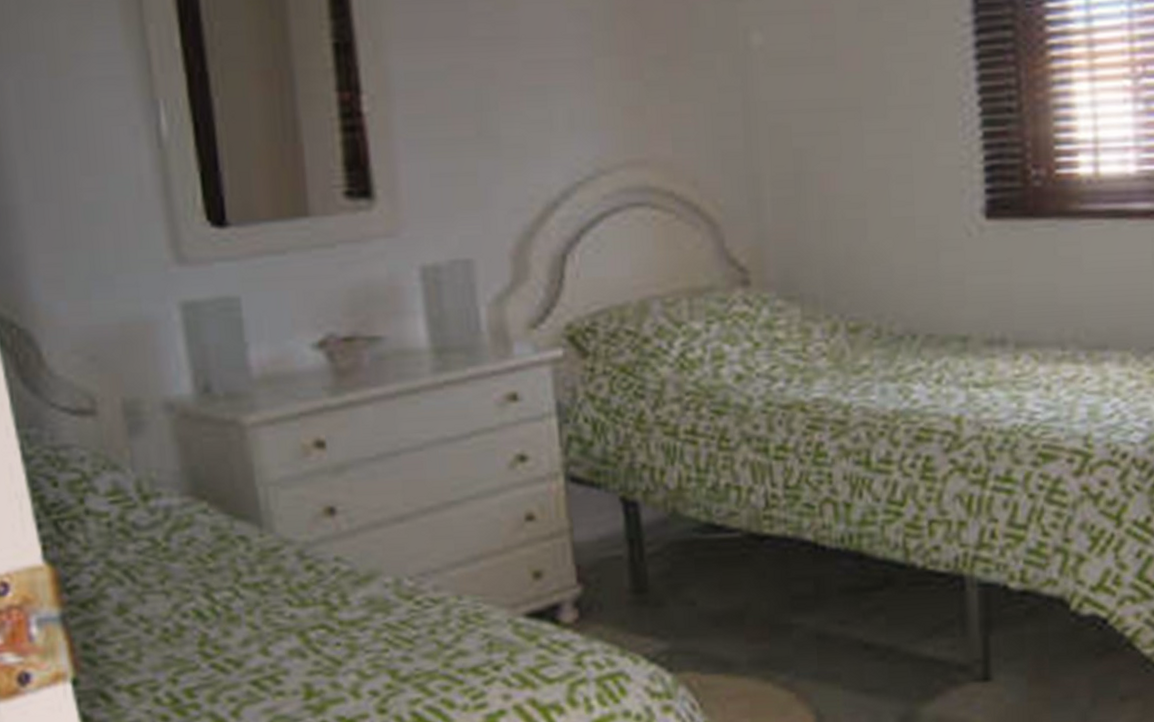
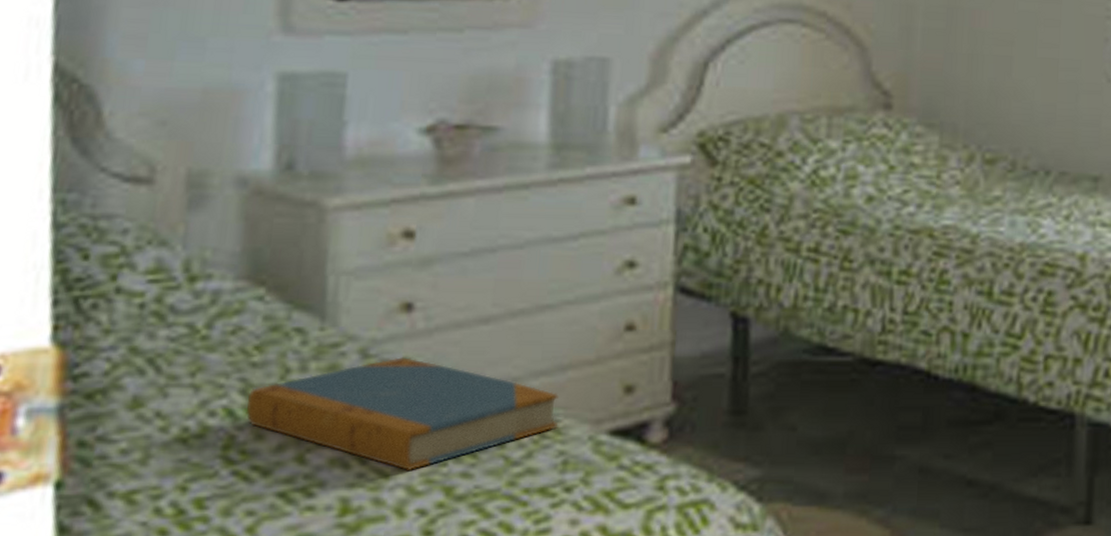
book: none [210,557,478,657] -> present [245,357,559,470]

